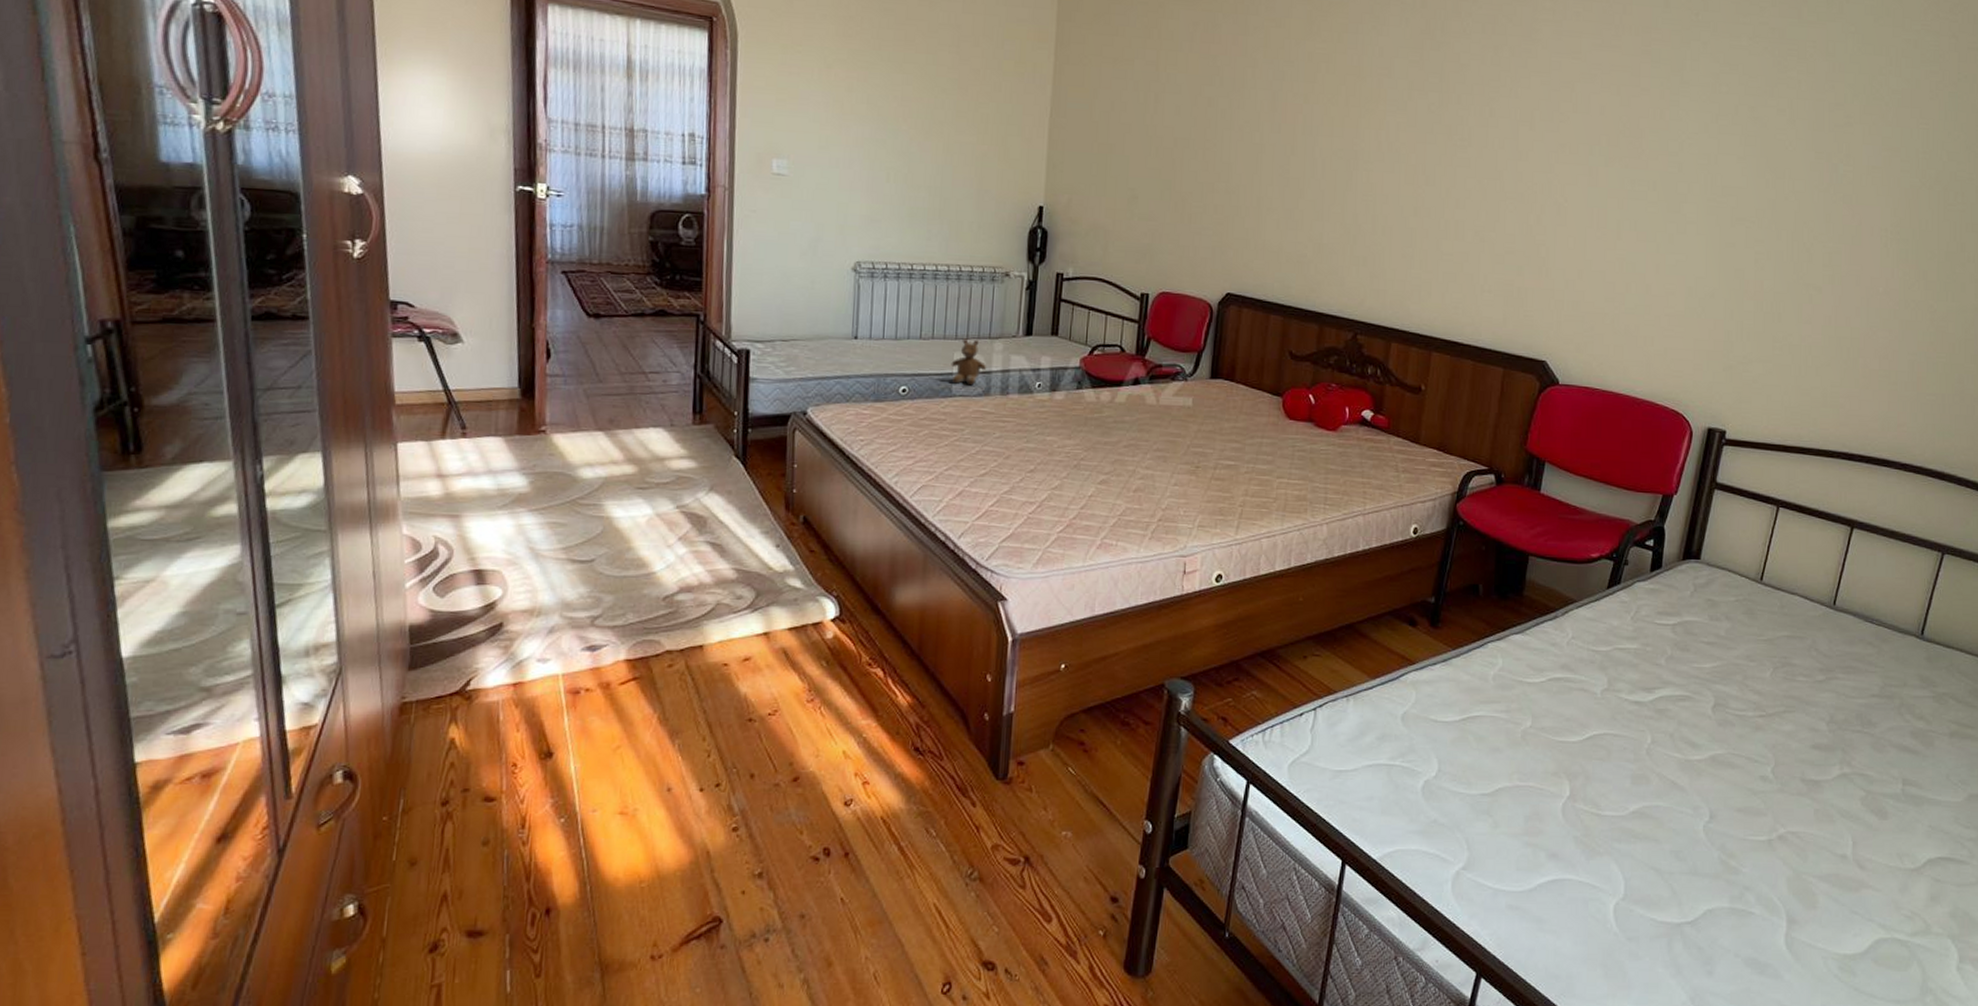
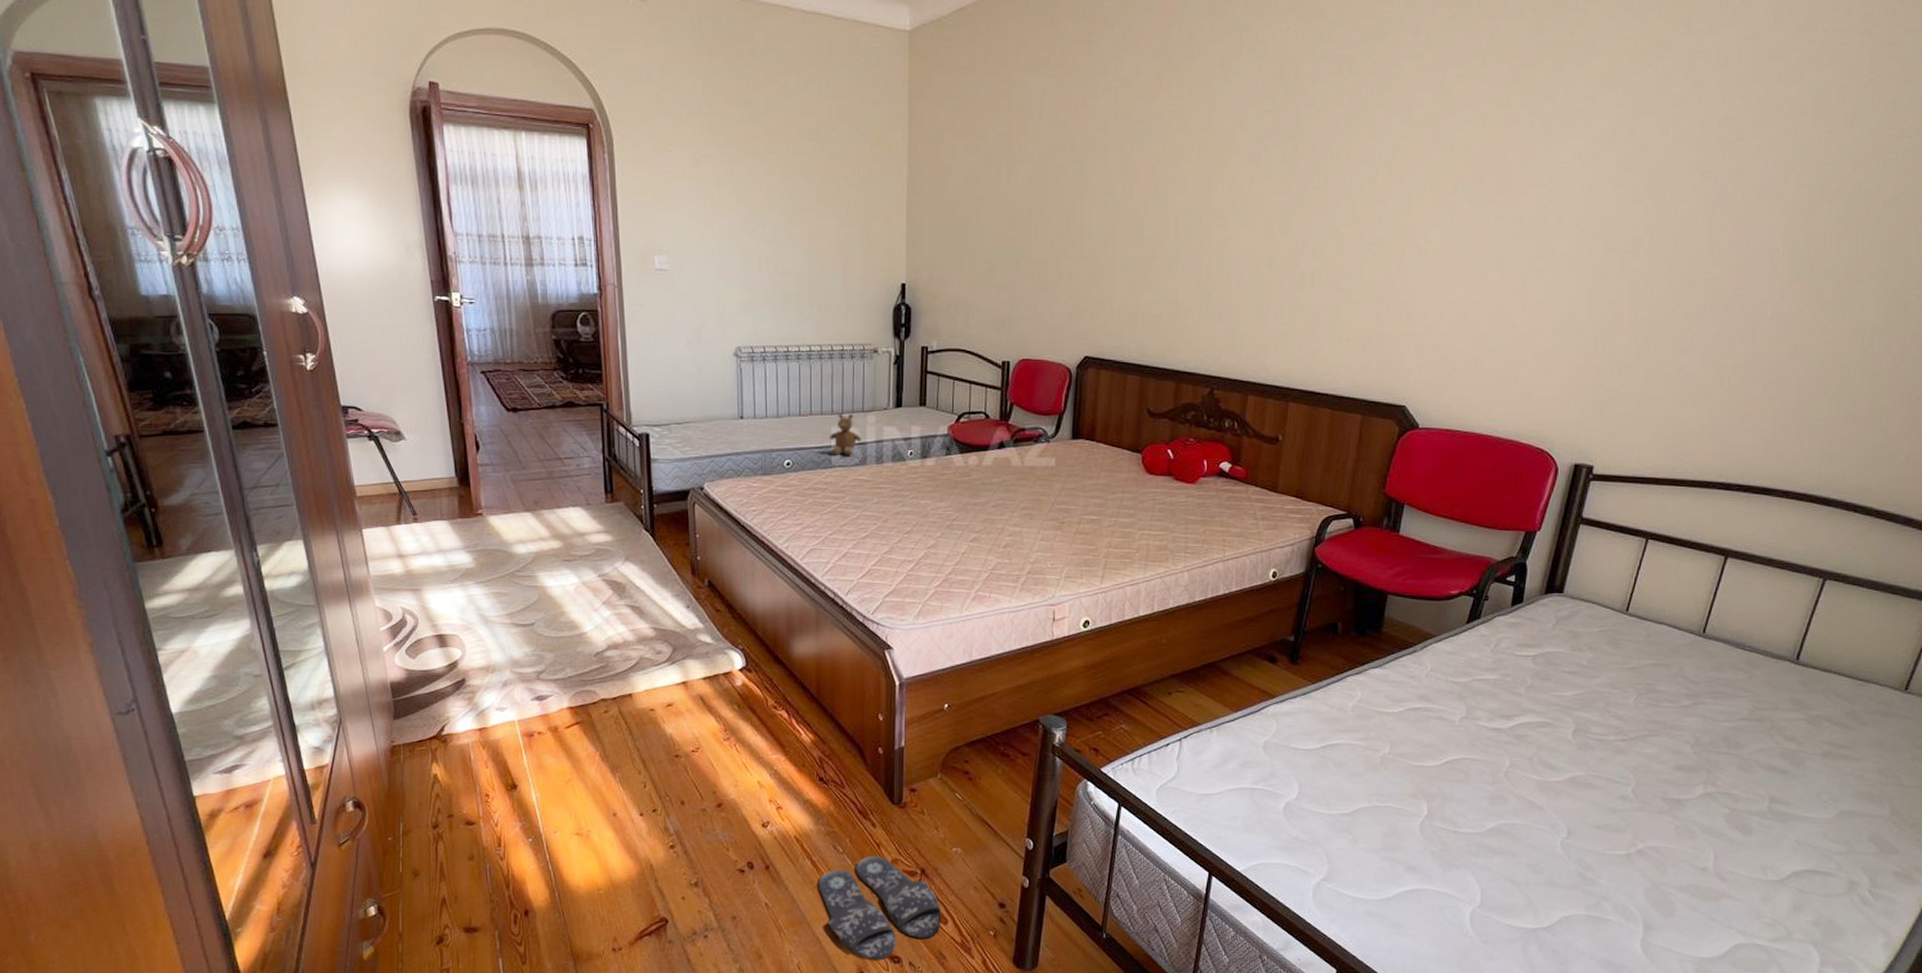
slippers: none [905,840,1045,968] -> present [818,855,941,961]

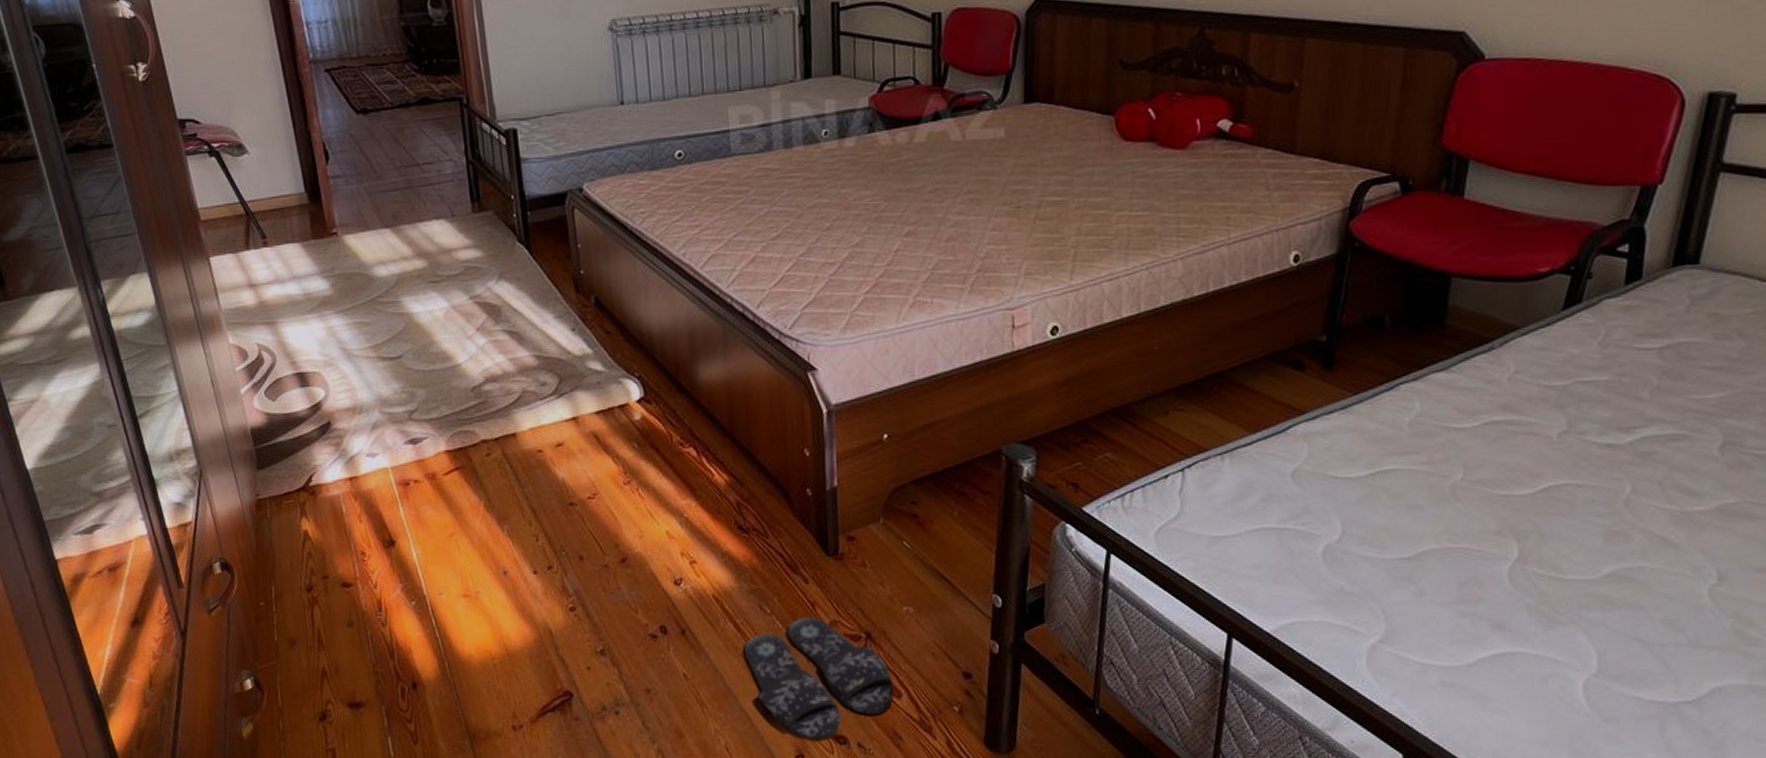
teddy bear: present [829,413,862,457] -> none [726,89,766,142]

